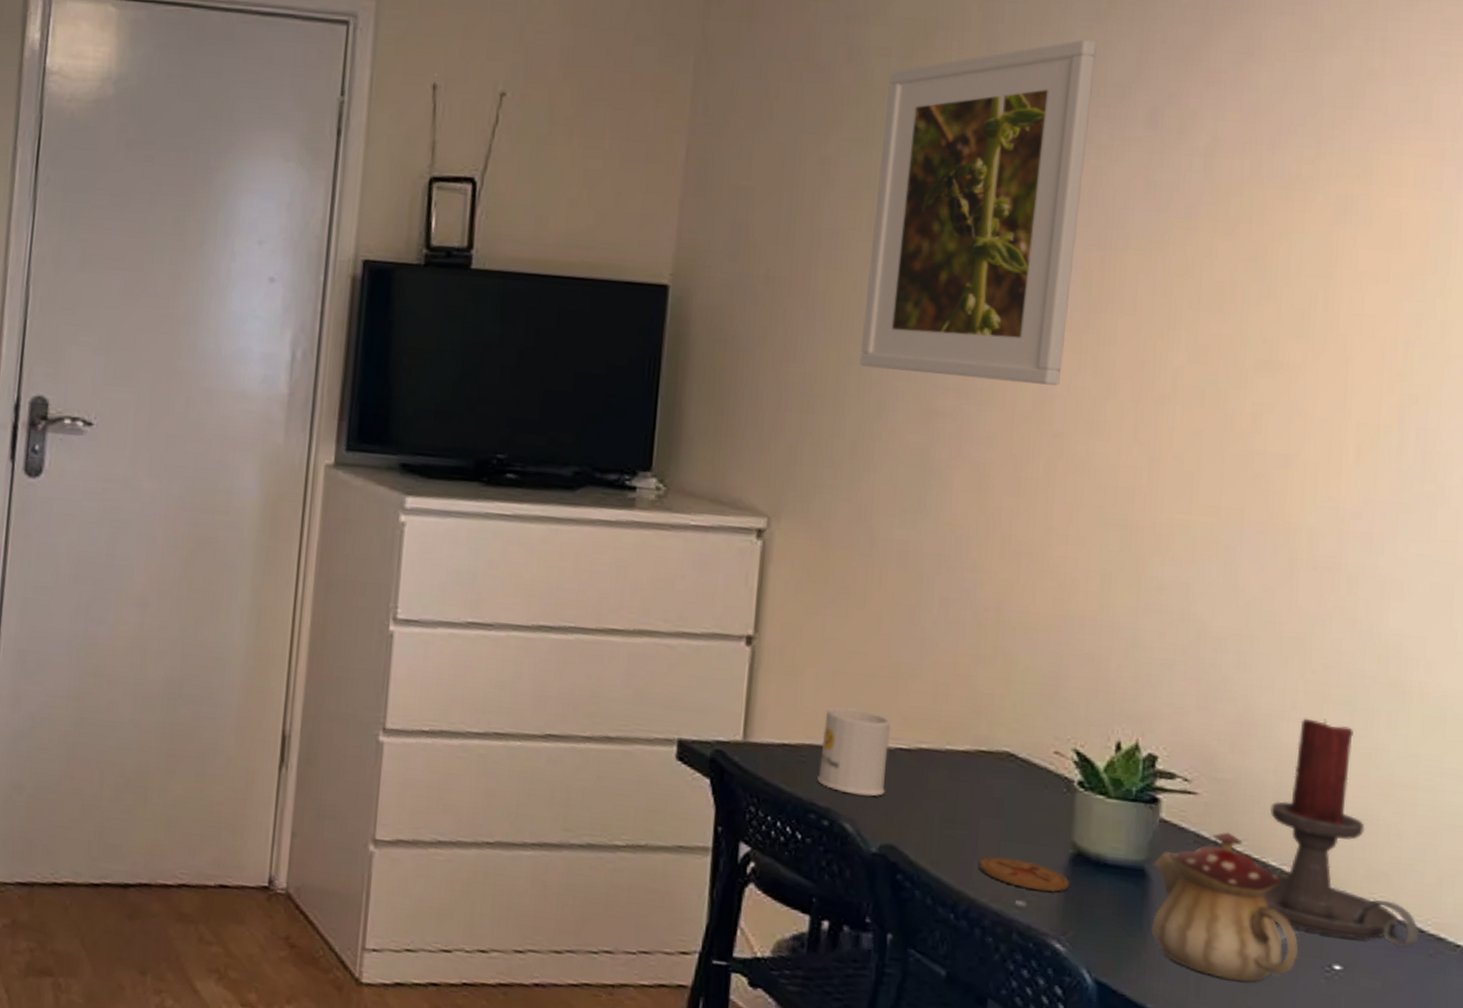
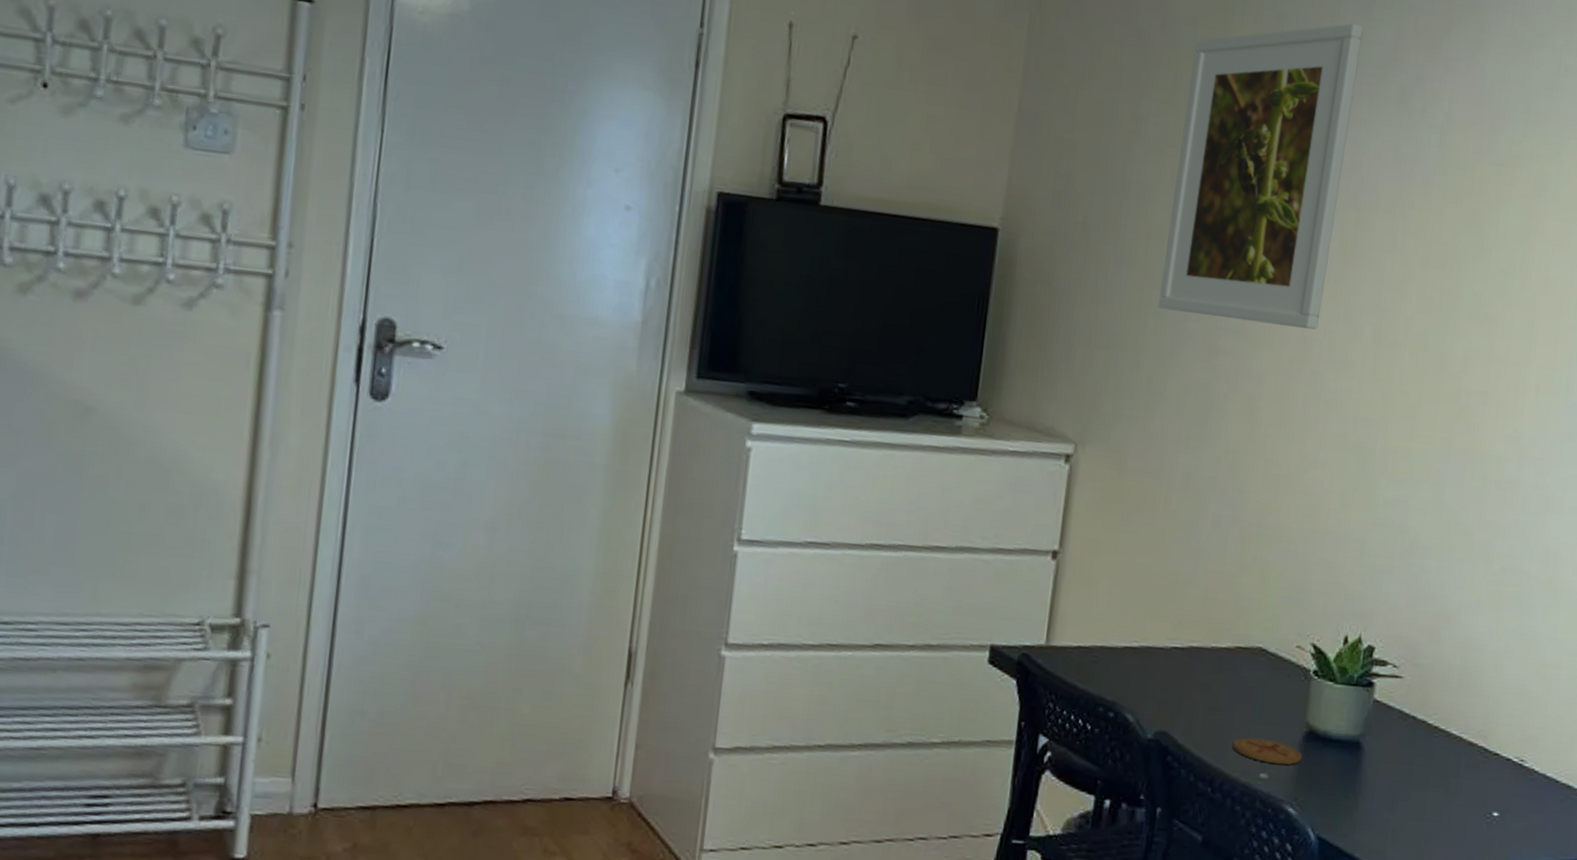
mug: present [817,707,892,797] -> none [1106,613,1169,690]
teapot: present [1151,832,1299,982] -> none [1362,708,1469,830]
candle holder: present [1262,718,1420,948] -> none [1445,612,1555,795]

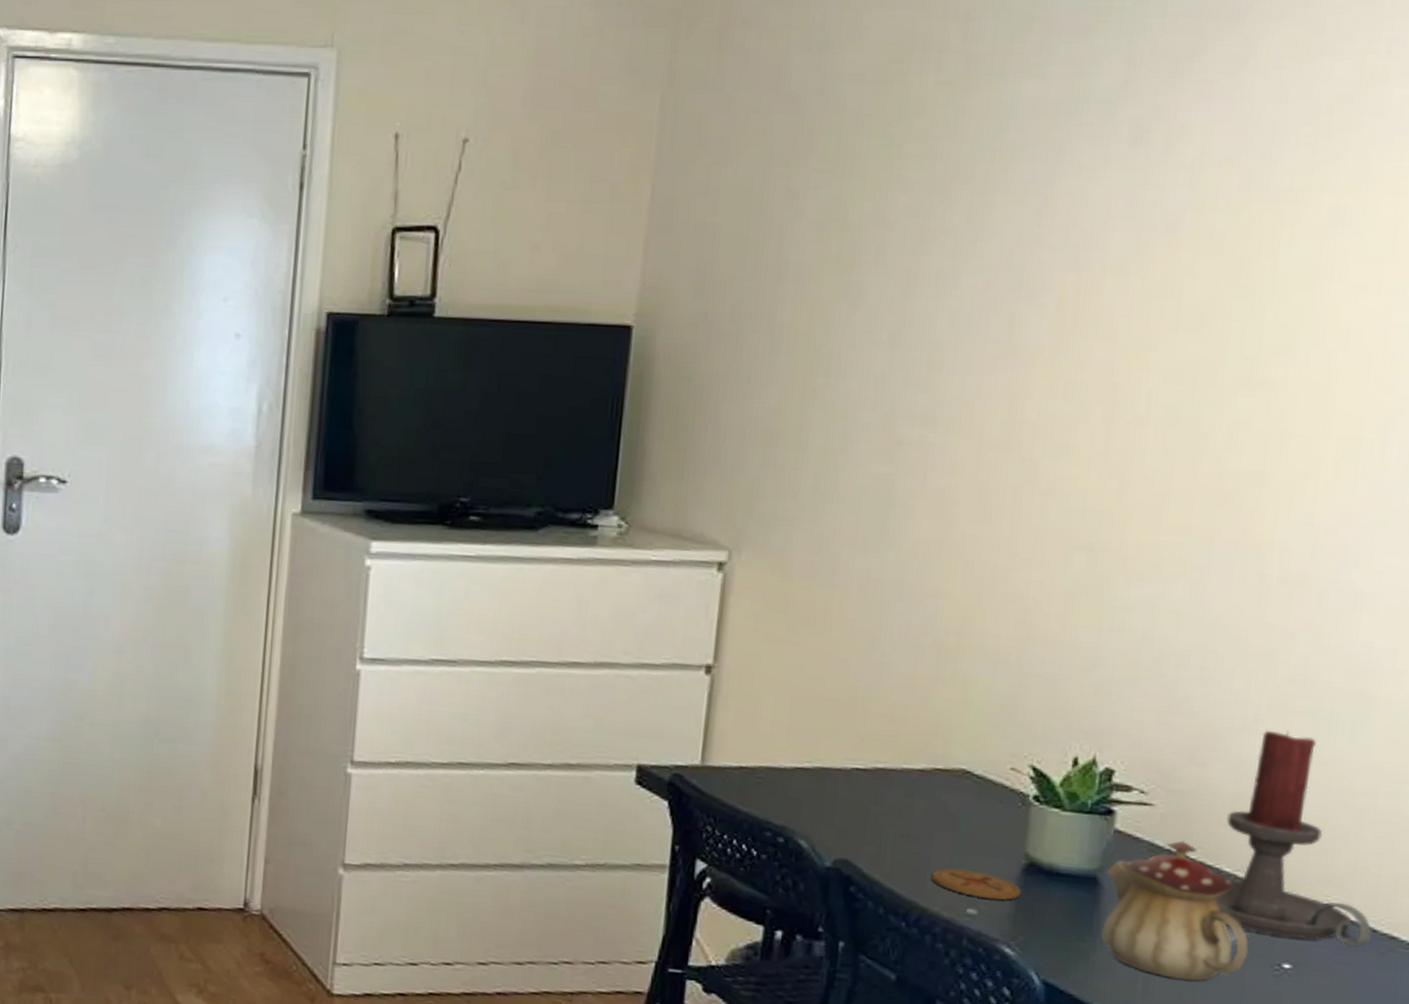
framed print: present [1158,23,1363,330] -> none [824,55,1082,411]
teapot: none [1362,708,1469,830] -> present [1101,840,1249,981]
candle holder: none [1445,612,1555,795] -> present [1214,730,1373,947]

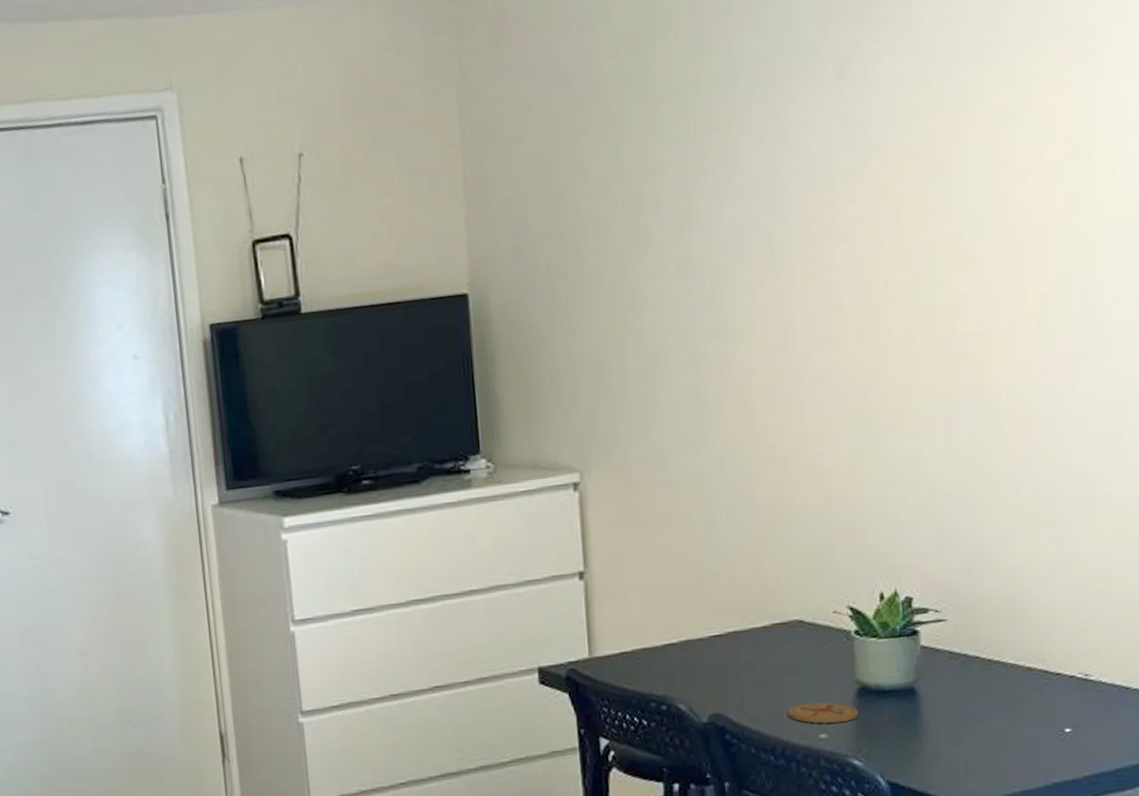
teapot: present [1101,840,1249,981] -> none [921,644,1038,759]
candle holder: present [1214,730,1373,947] -> none [1003,539,1126,708]

